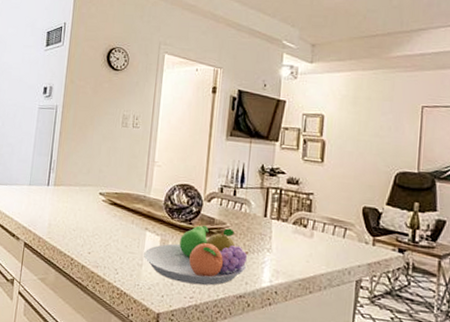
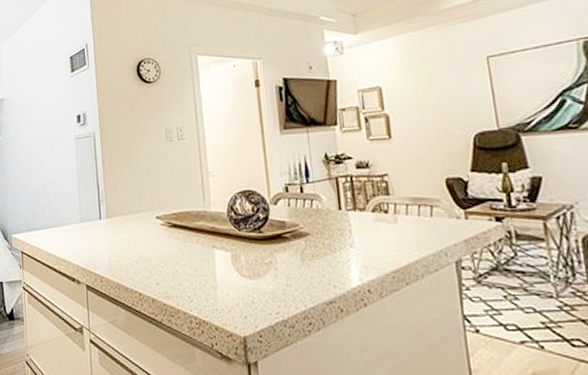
fruit bowl: present [144,225,248,285] -> none [216,229,330,298]

